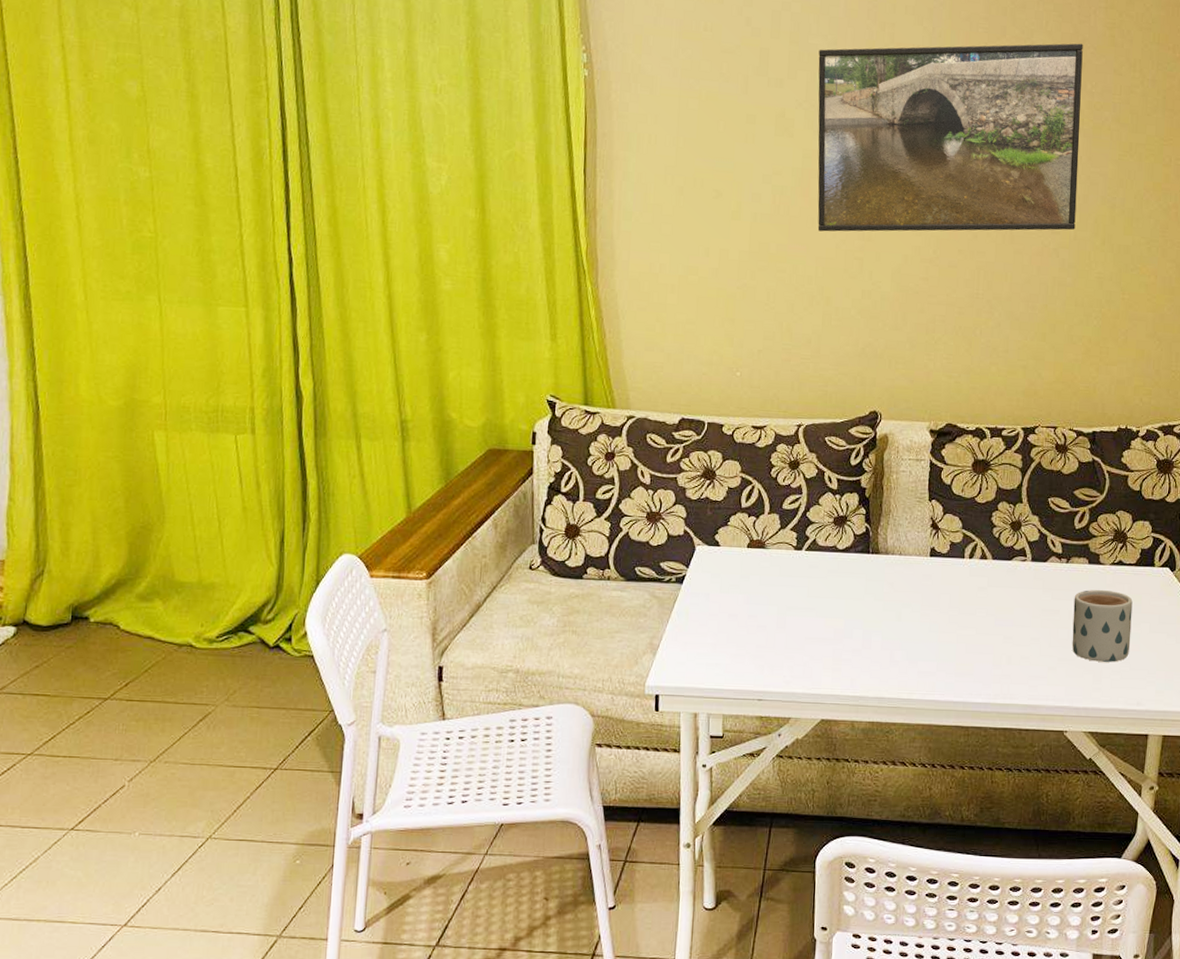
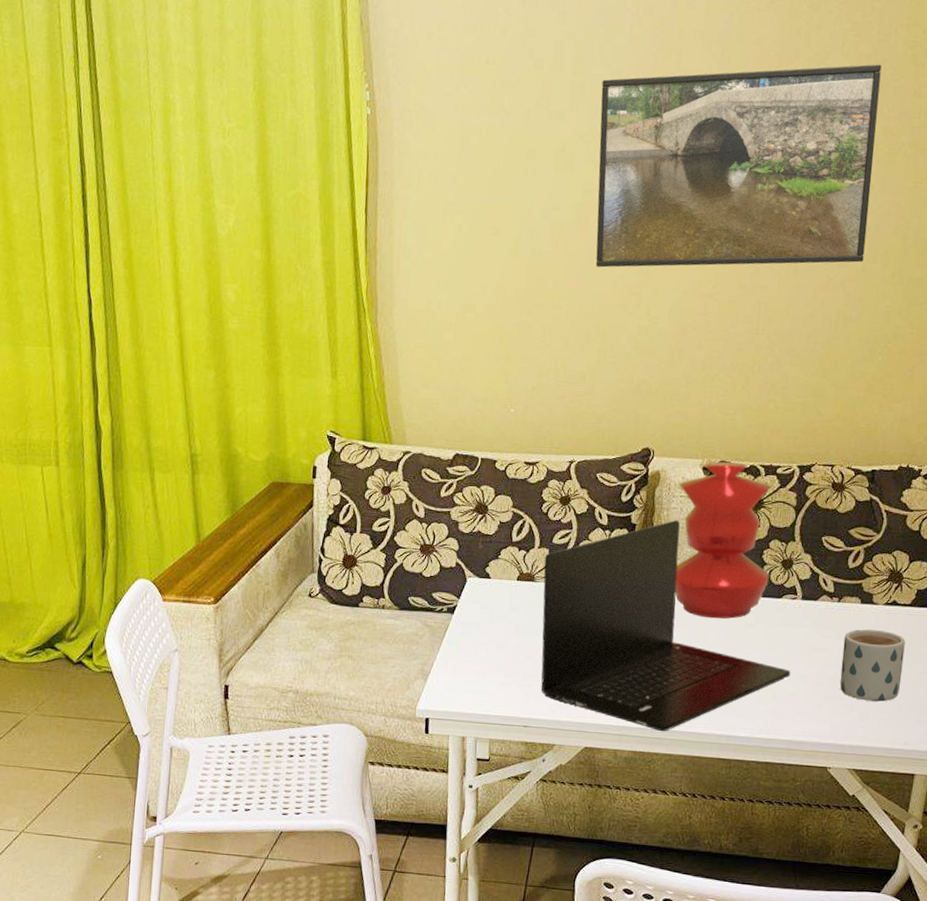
laptop: none [774,483,1024,701] -> present [541,520,791,732]
vase: none [906,424,999,583] -> present [675,461,771,619]

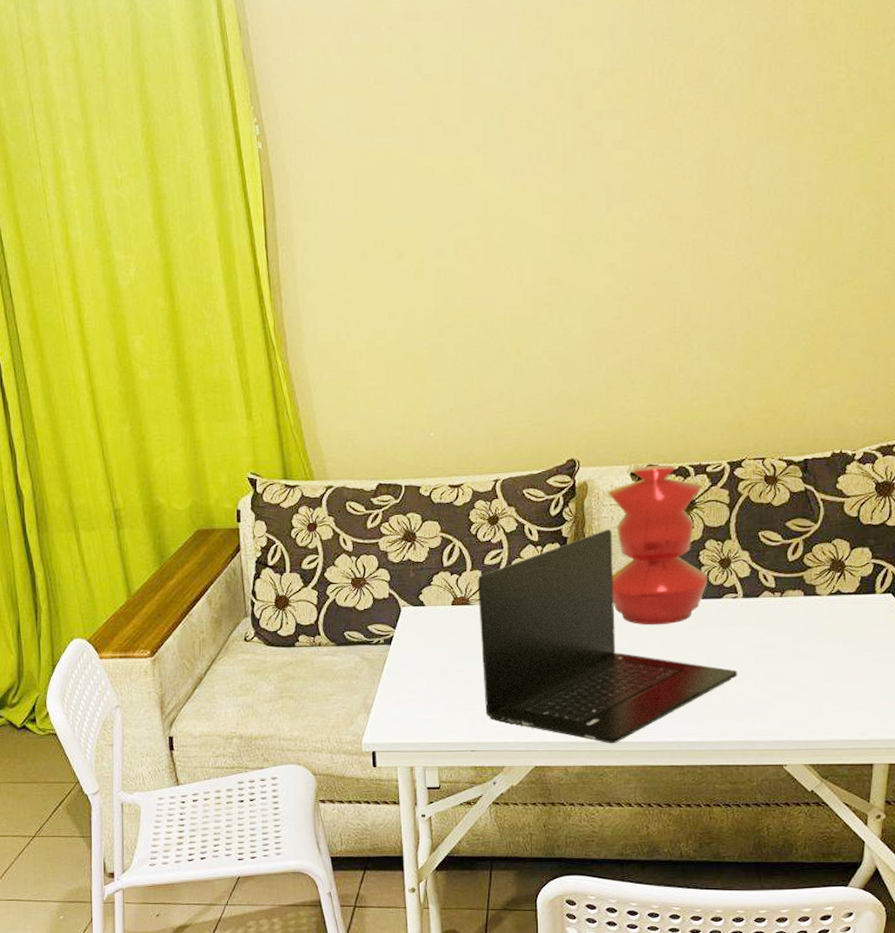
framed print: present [595,64,882,268] -> none [494,41,780,280]
mug: present [840,629,906,702] -> none [789,622,853,694]

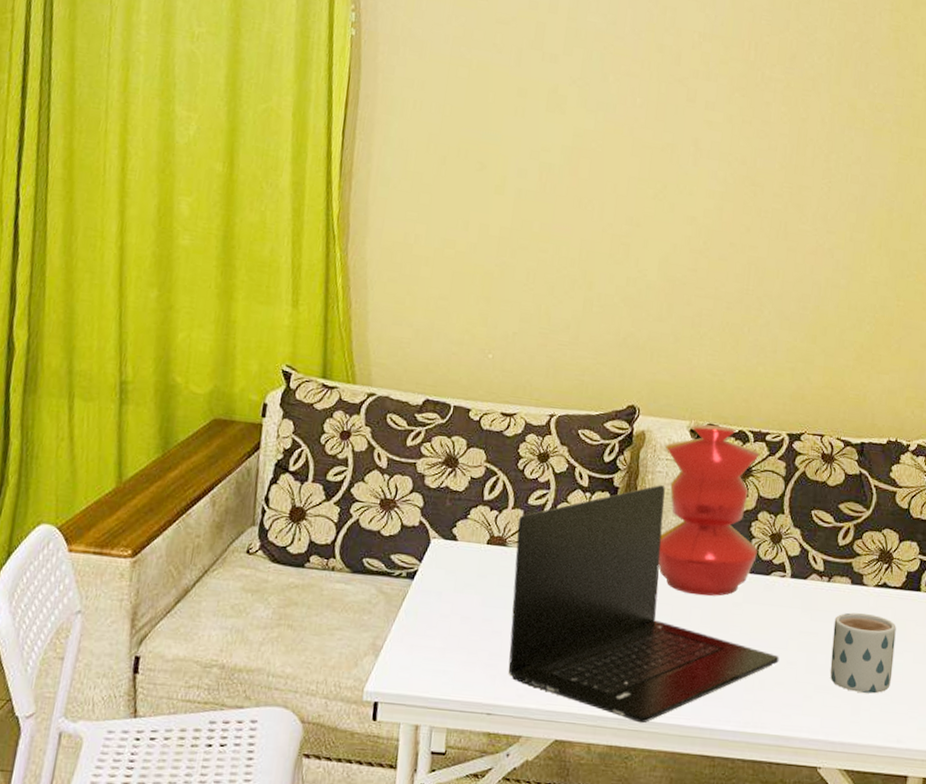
mug: none [789,622,853,694] -> present [830,612,896,694]

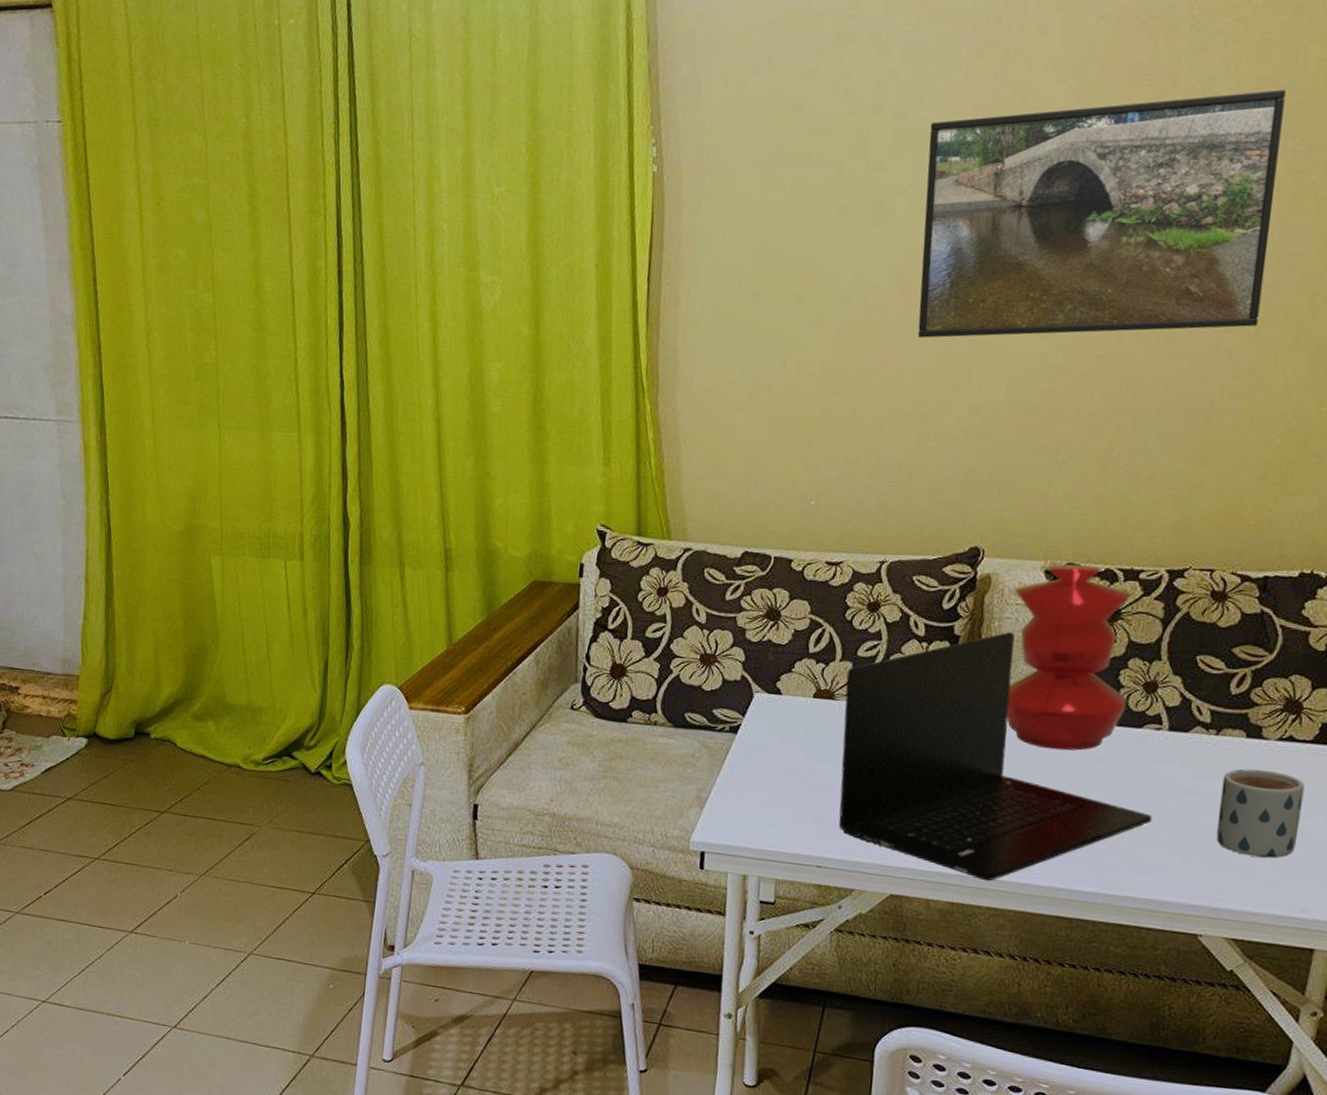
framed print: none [584,27,867,231] -> present [917,89,1286,338]

